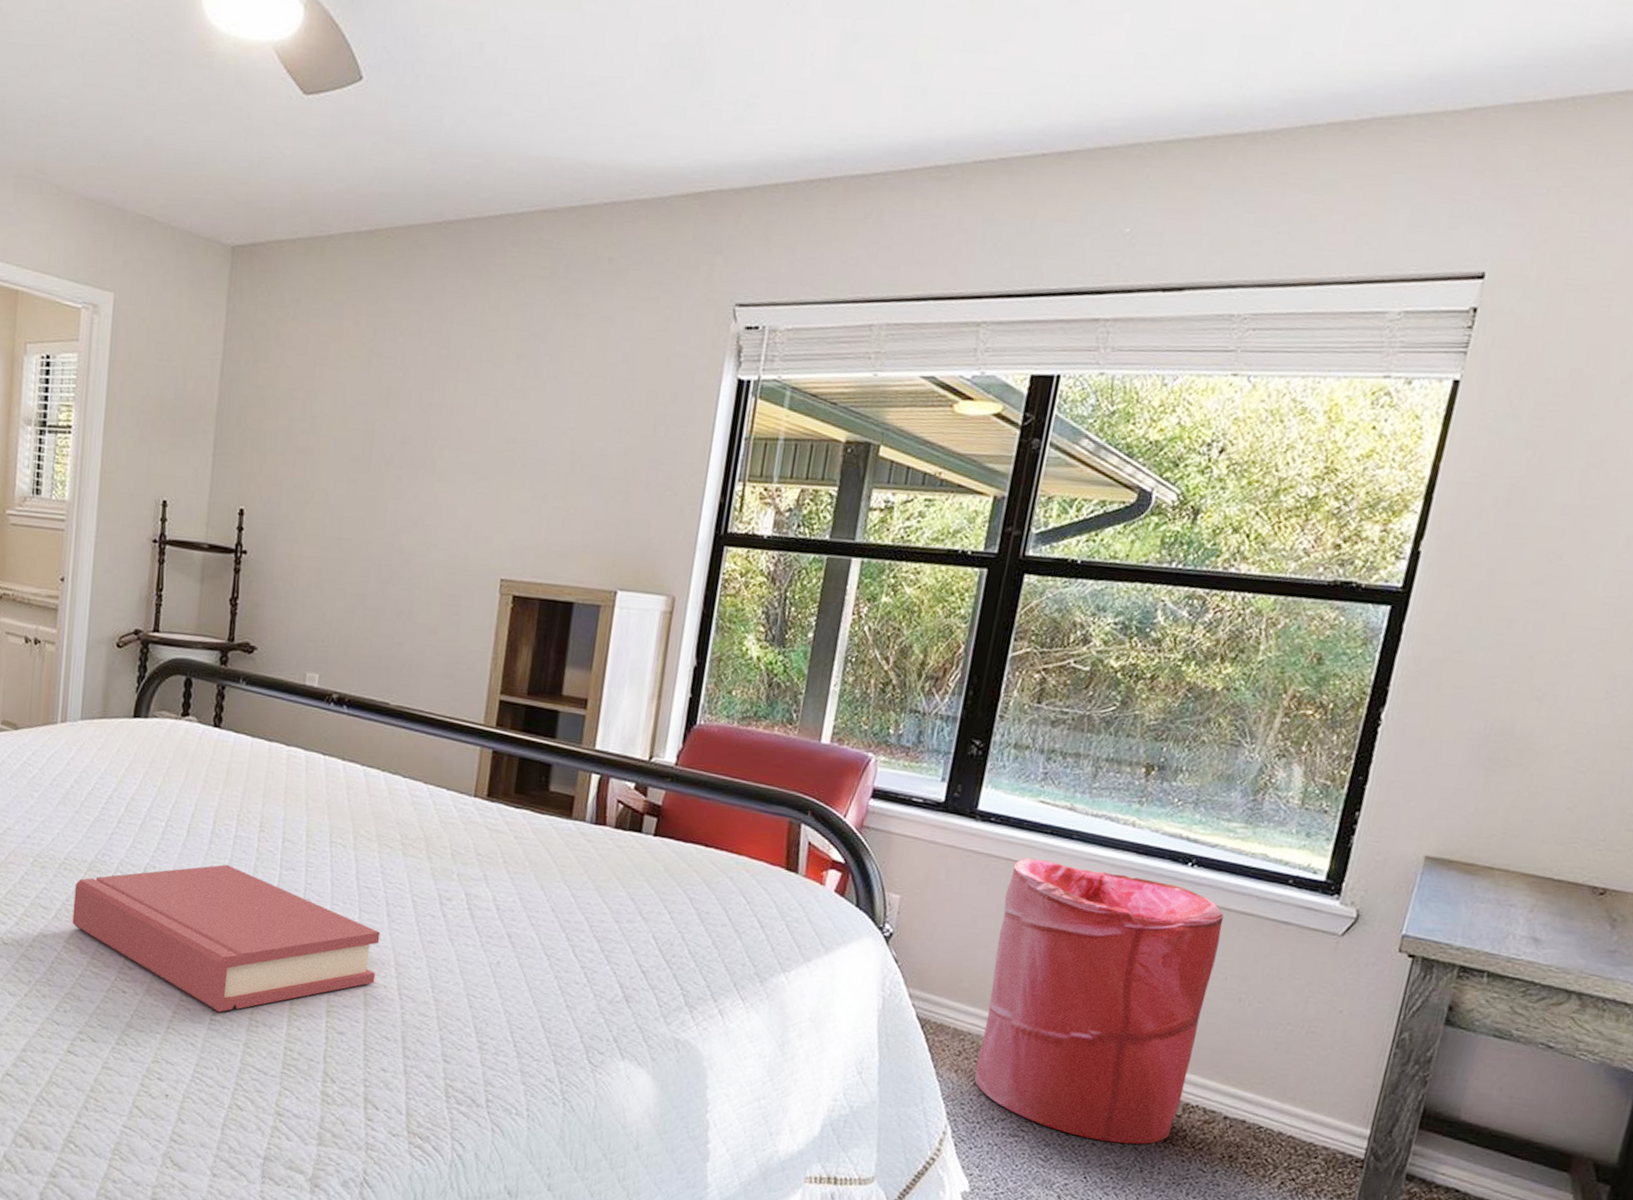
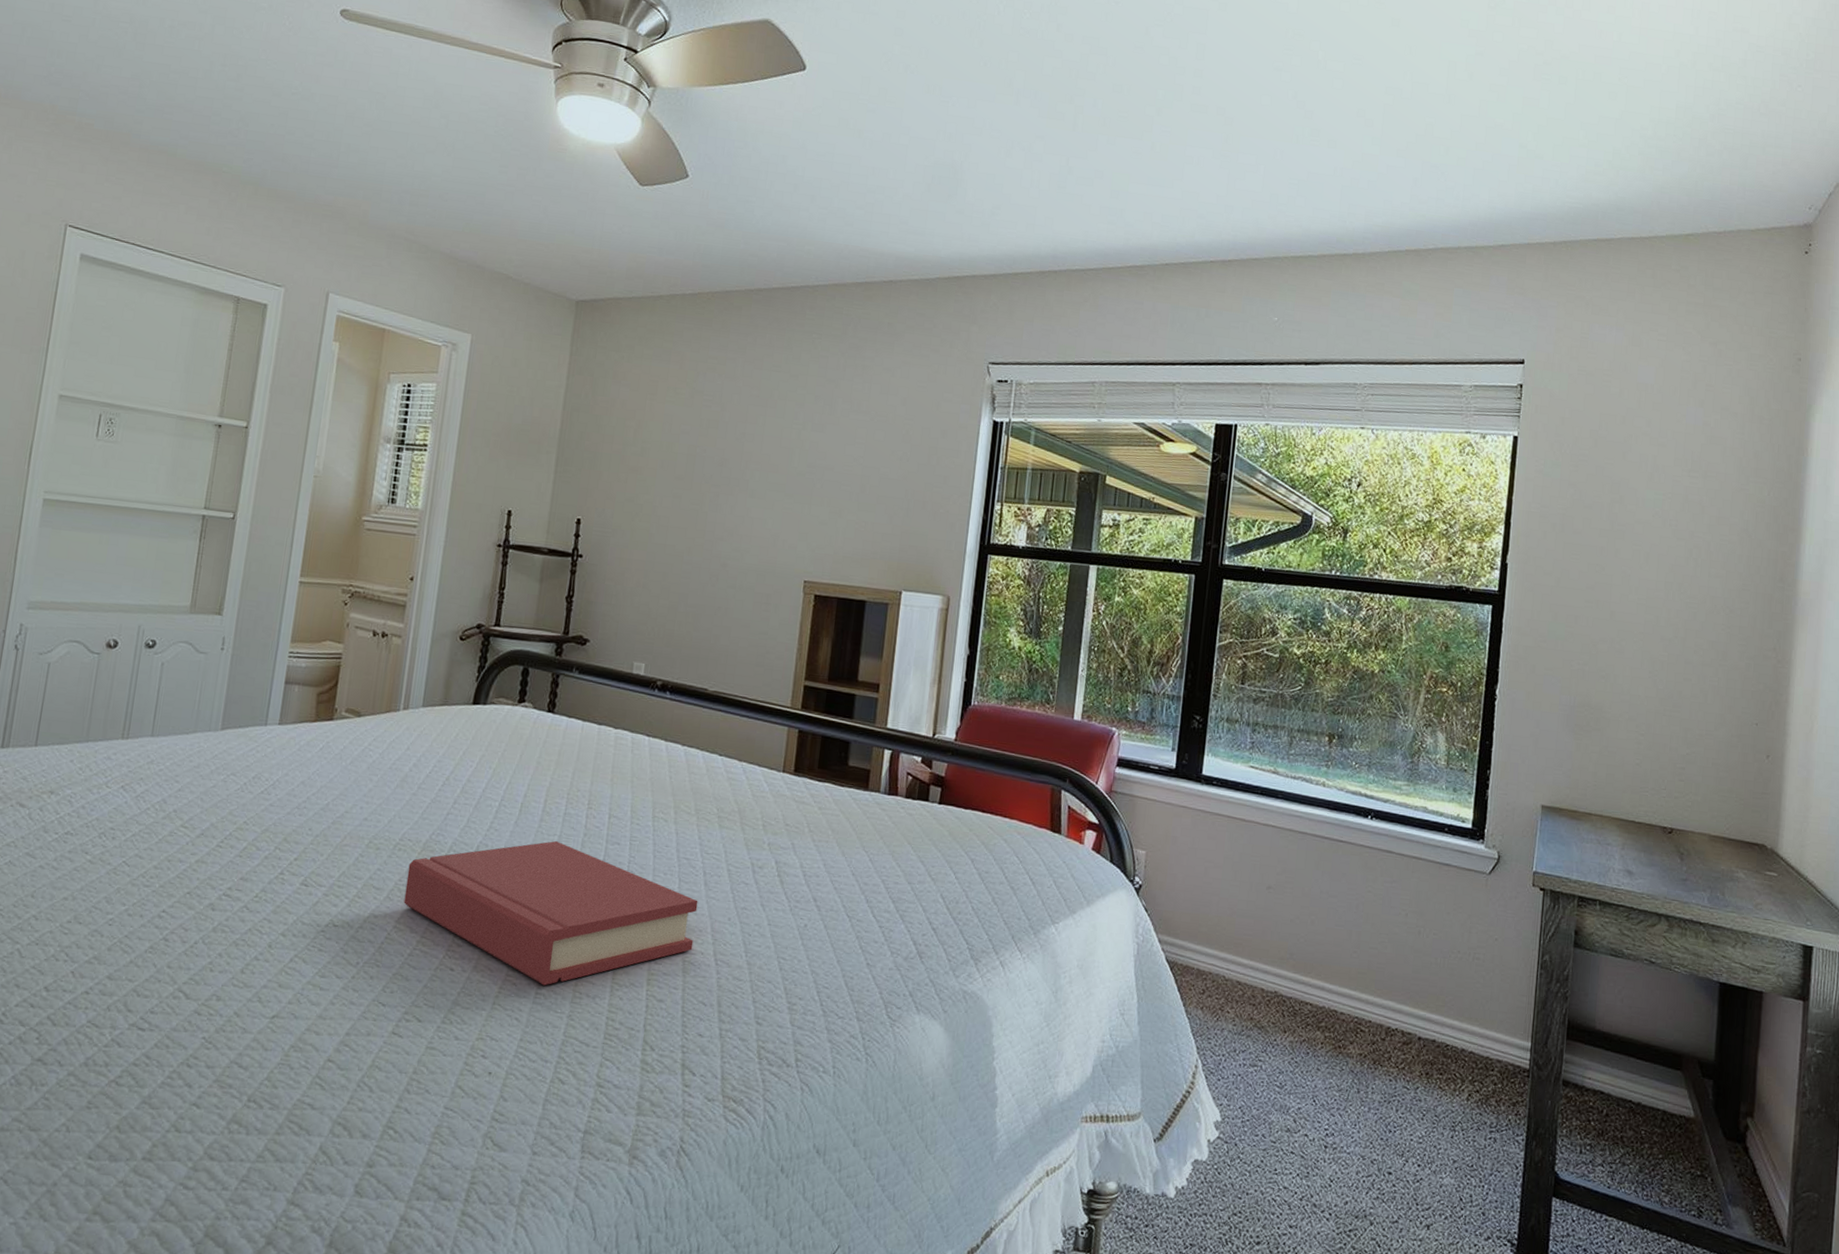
laundry hamper: present [974,857,1224,1145] -> none [1217,814,1399,1068]

